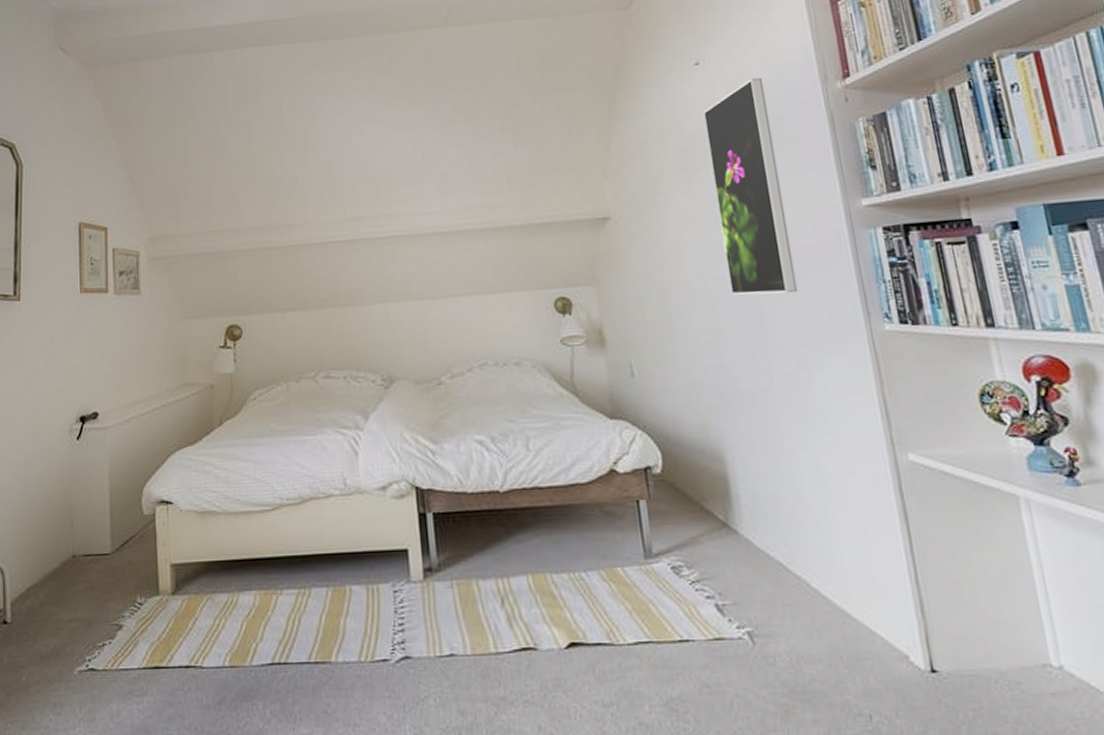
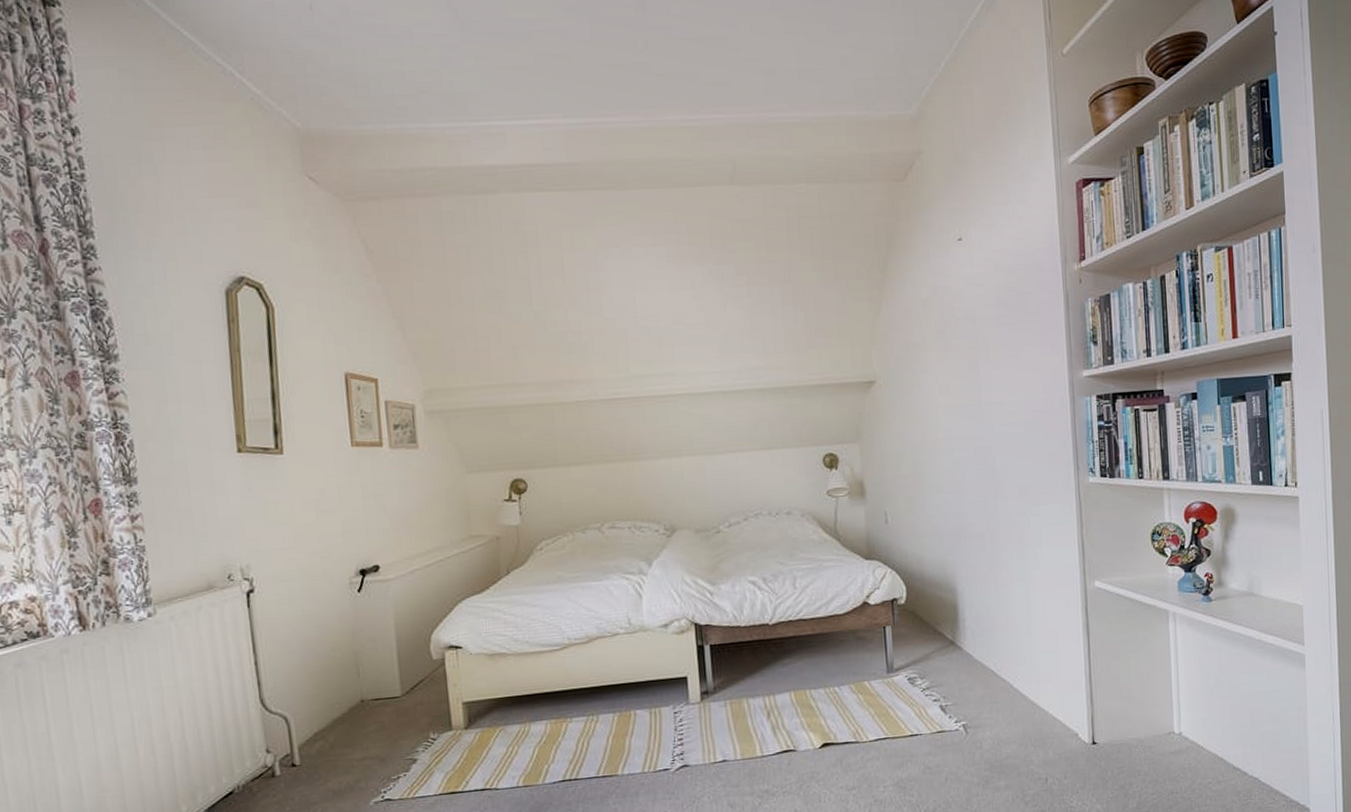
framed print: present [703,77,798,295] -> none [962,256,1026,452]

